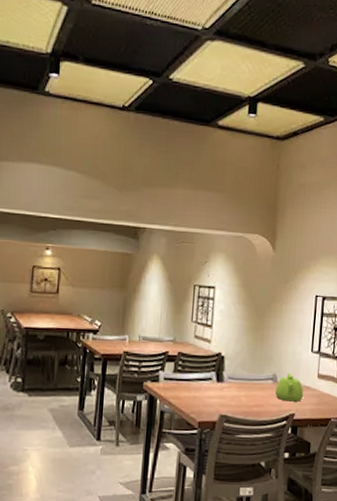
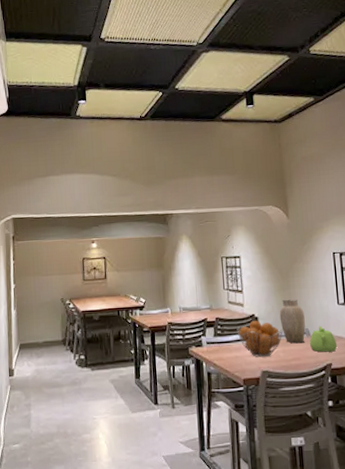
fruit basket: none [199,359,249,400] -> present [237,320,283,357]
vase: none [247,340,275,390] -> present [279,299,306,344]

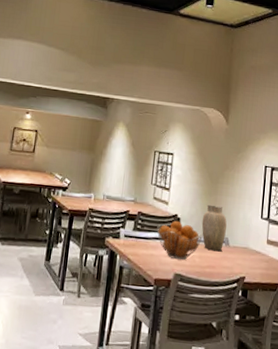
teapot: present [310,325,338,352] -> none [227,237,254,266]

